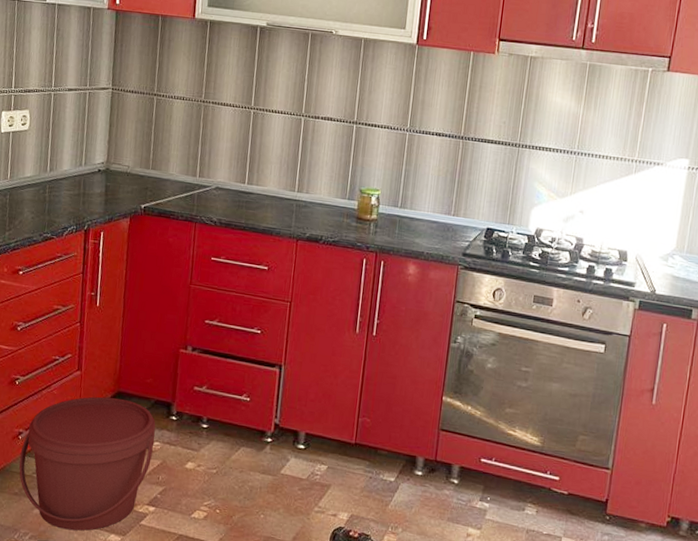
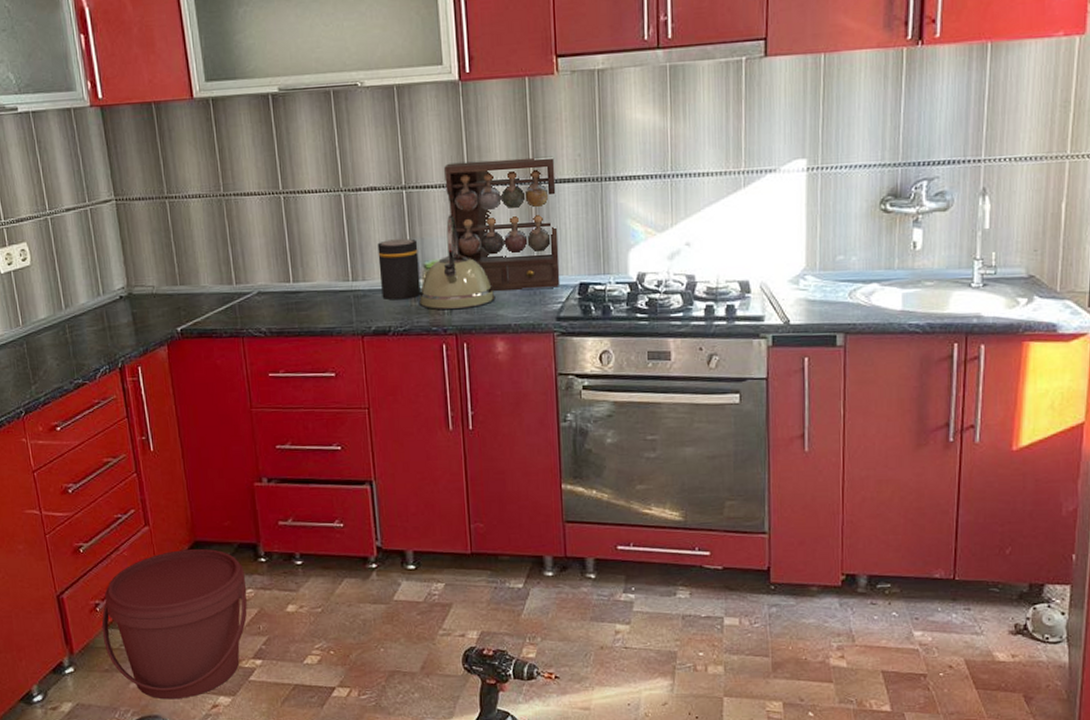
cylinder: none [320,163,358,216] -> present [377,239,421,300]
kettle: none [349,152,415,233] -> present [418,215,496,310]
spice rack: none [385,109,482,228] -> present [444,156,559,291]

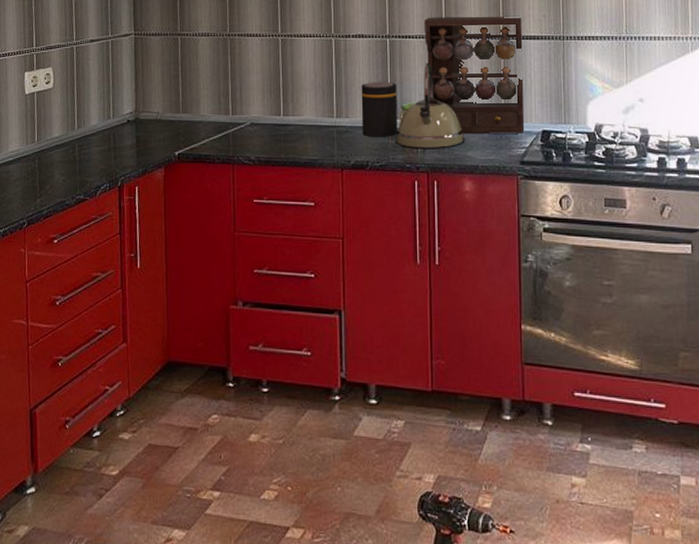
bucket: present [101,548,247,700] -> none [68,368,213,530]

